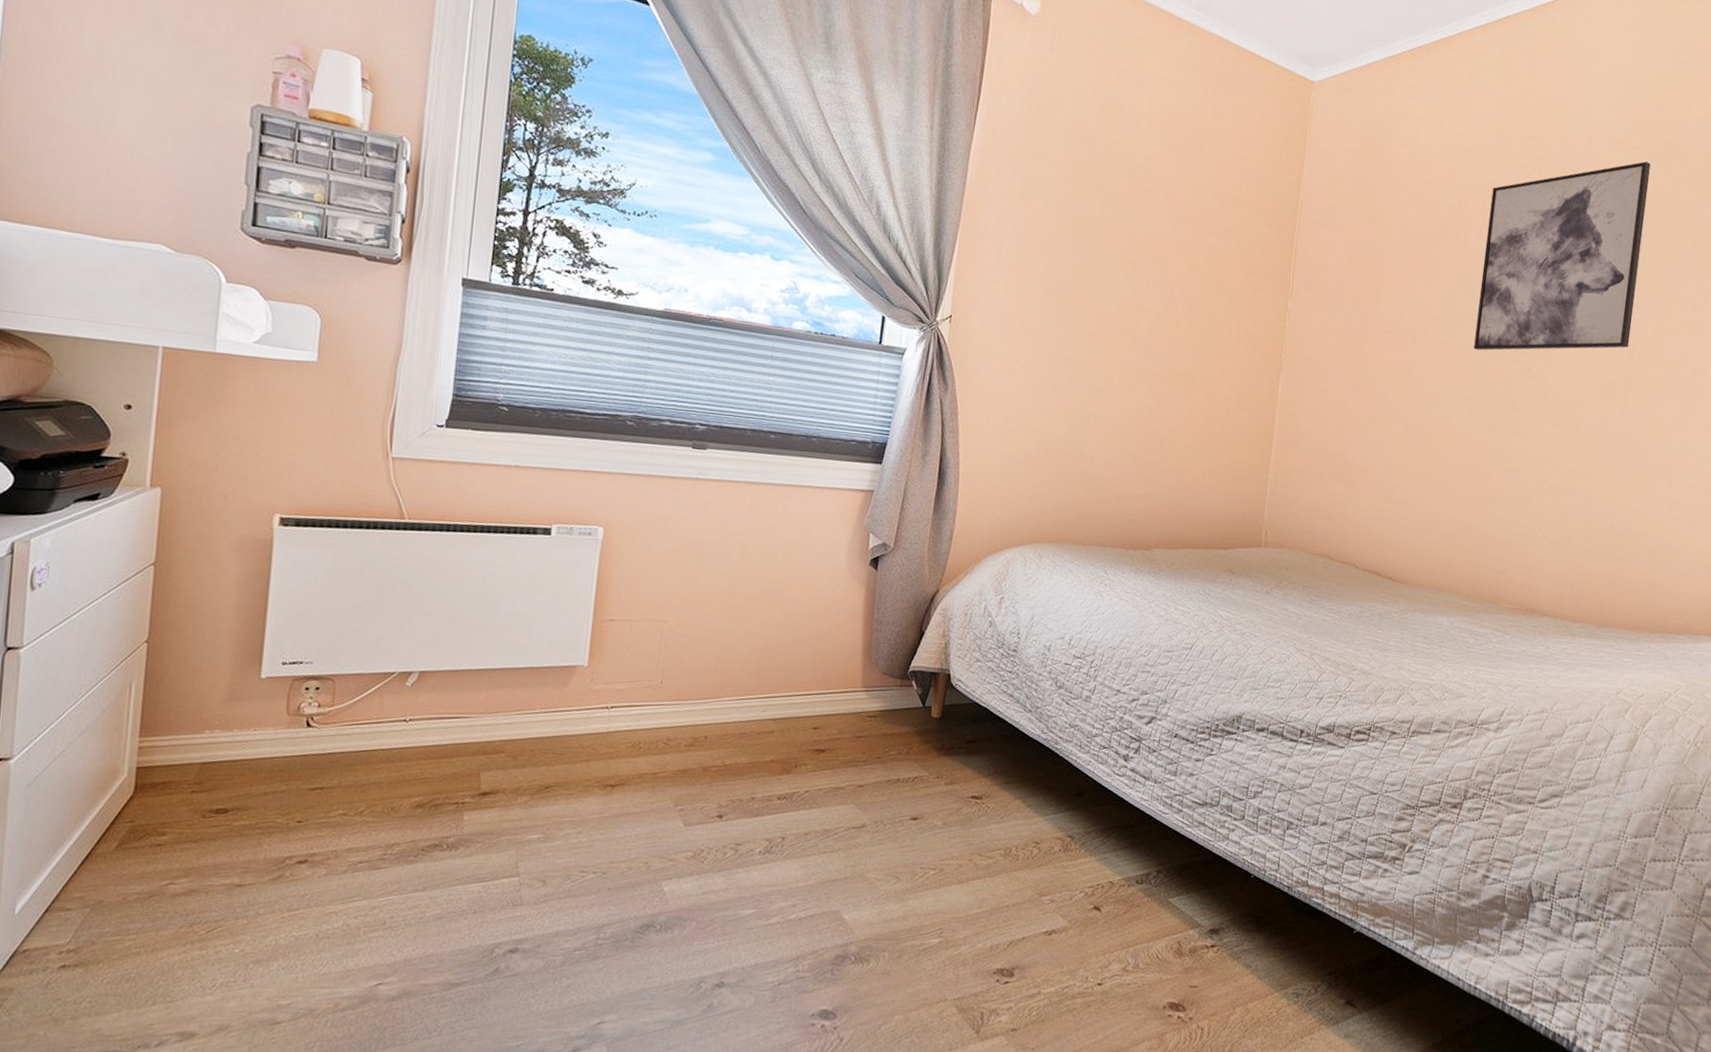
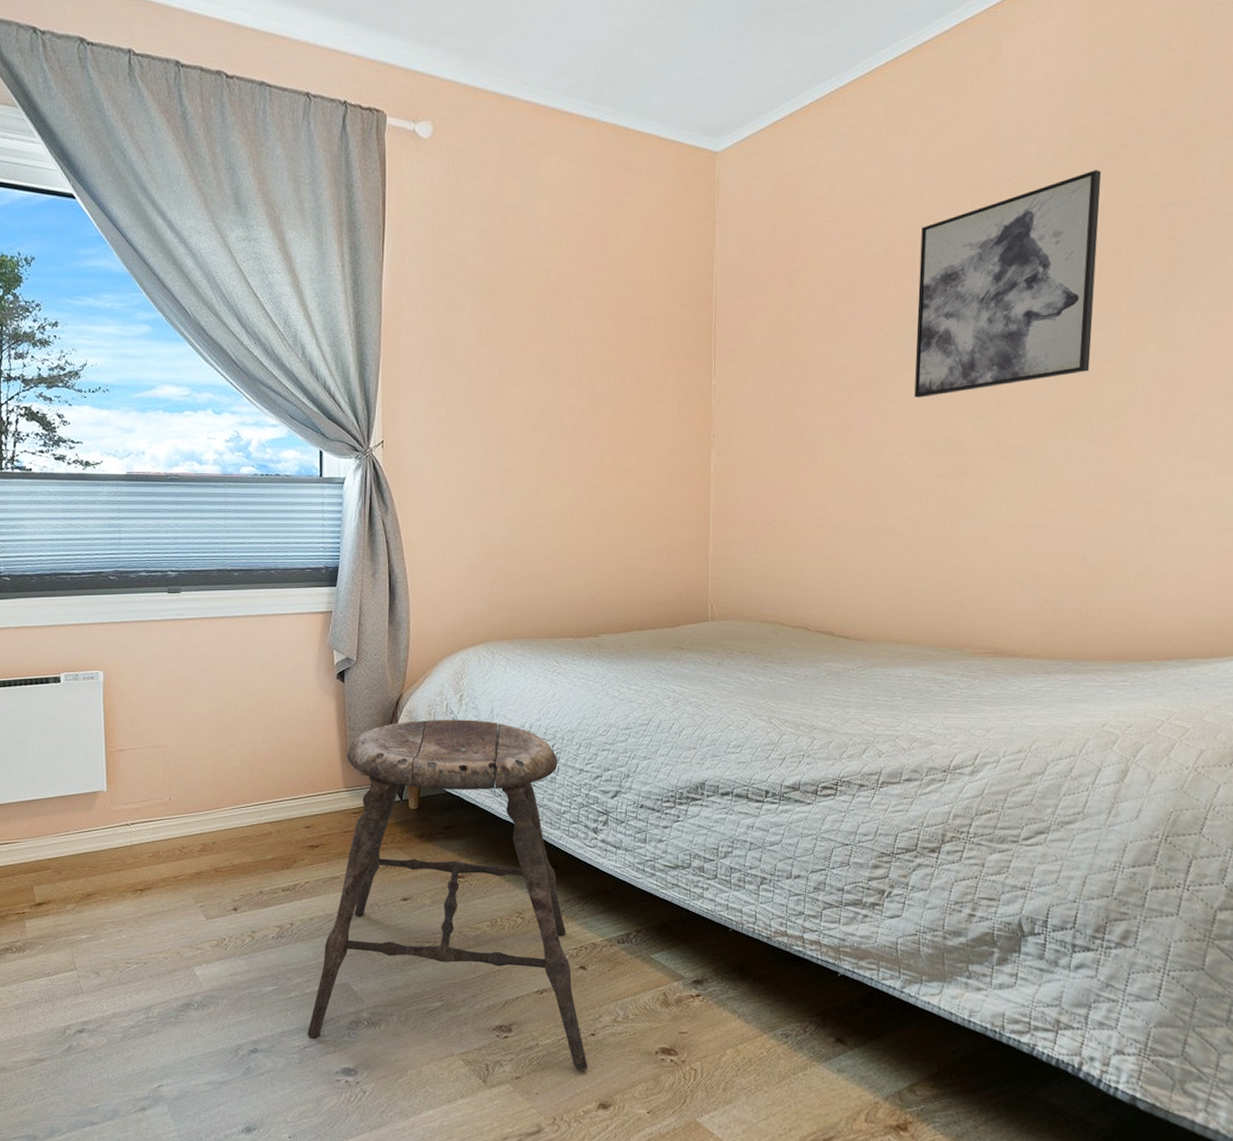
stool: none [784,620,1096,1025] -> present [307,720,588,1071]

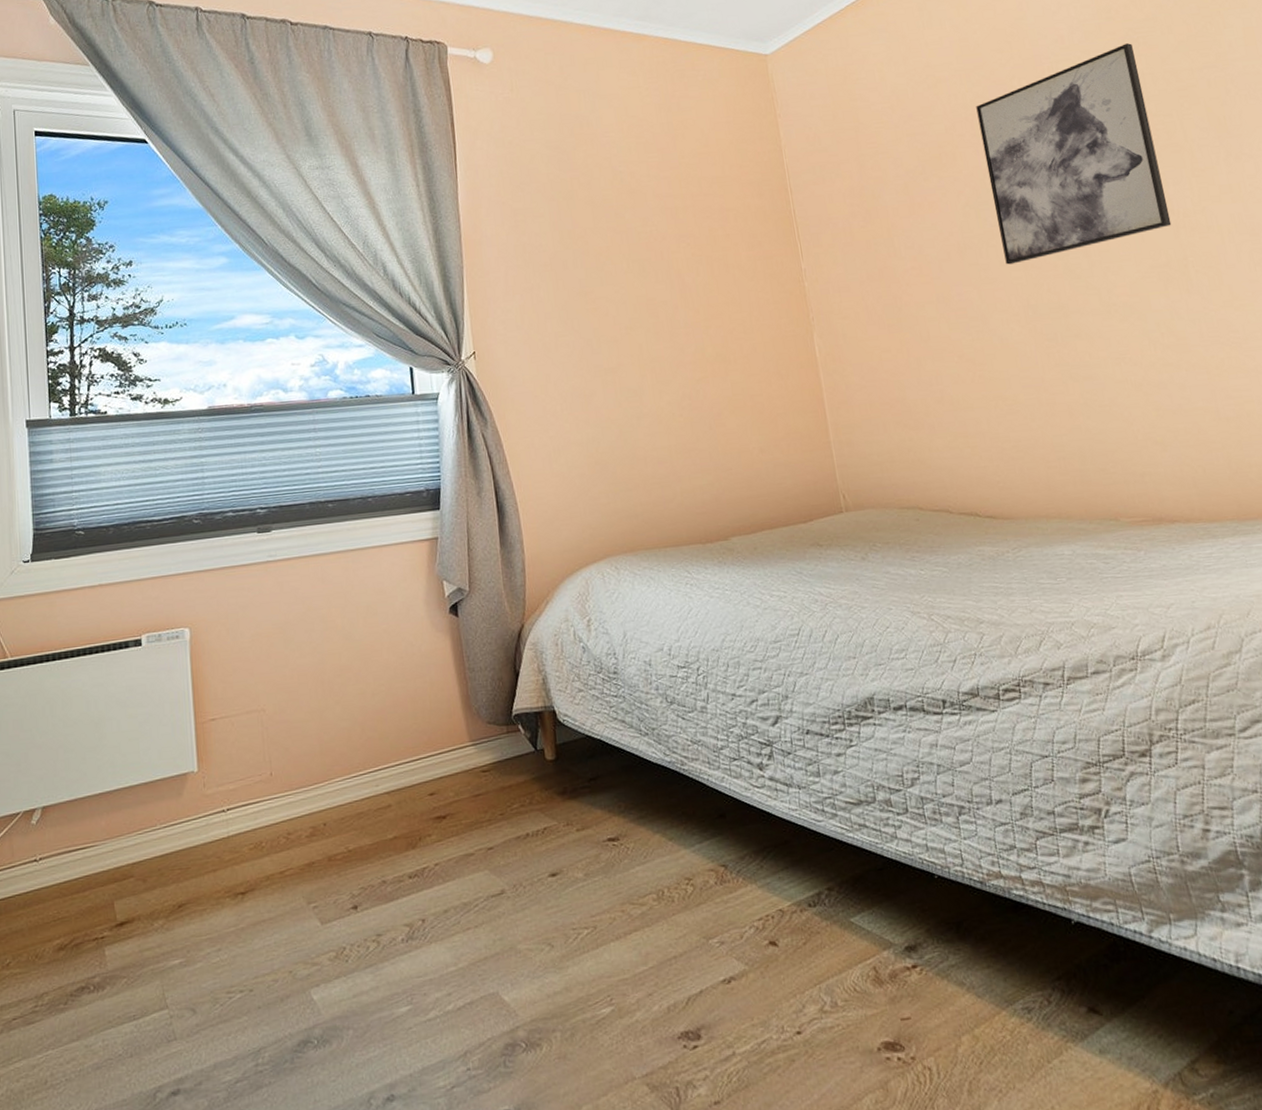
stool: present [307,720,588,1071] -> none [453,647,800,1085]

